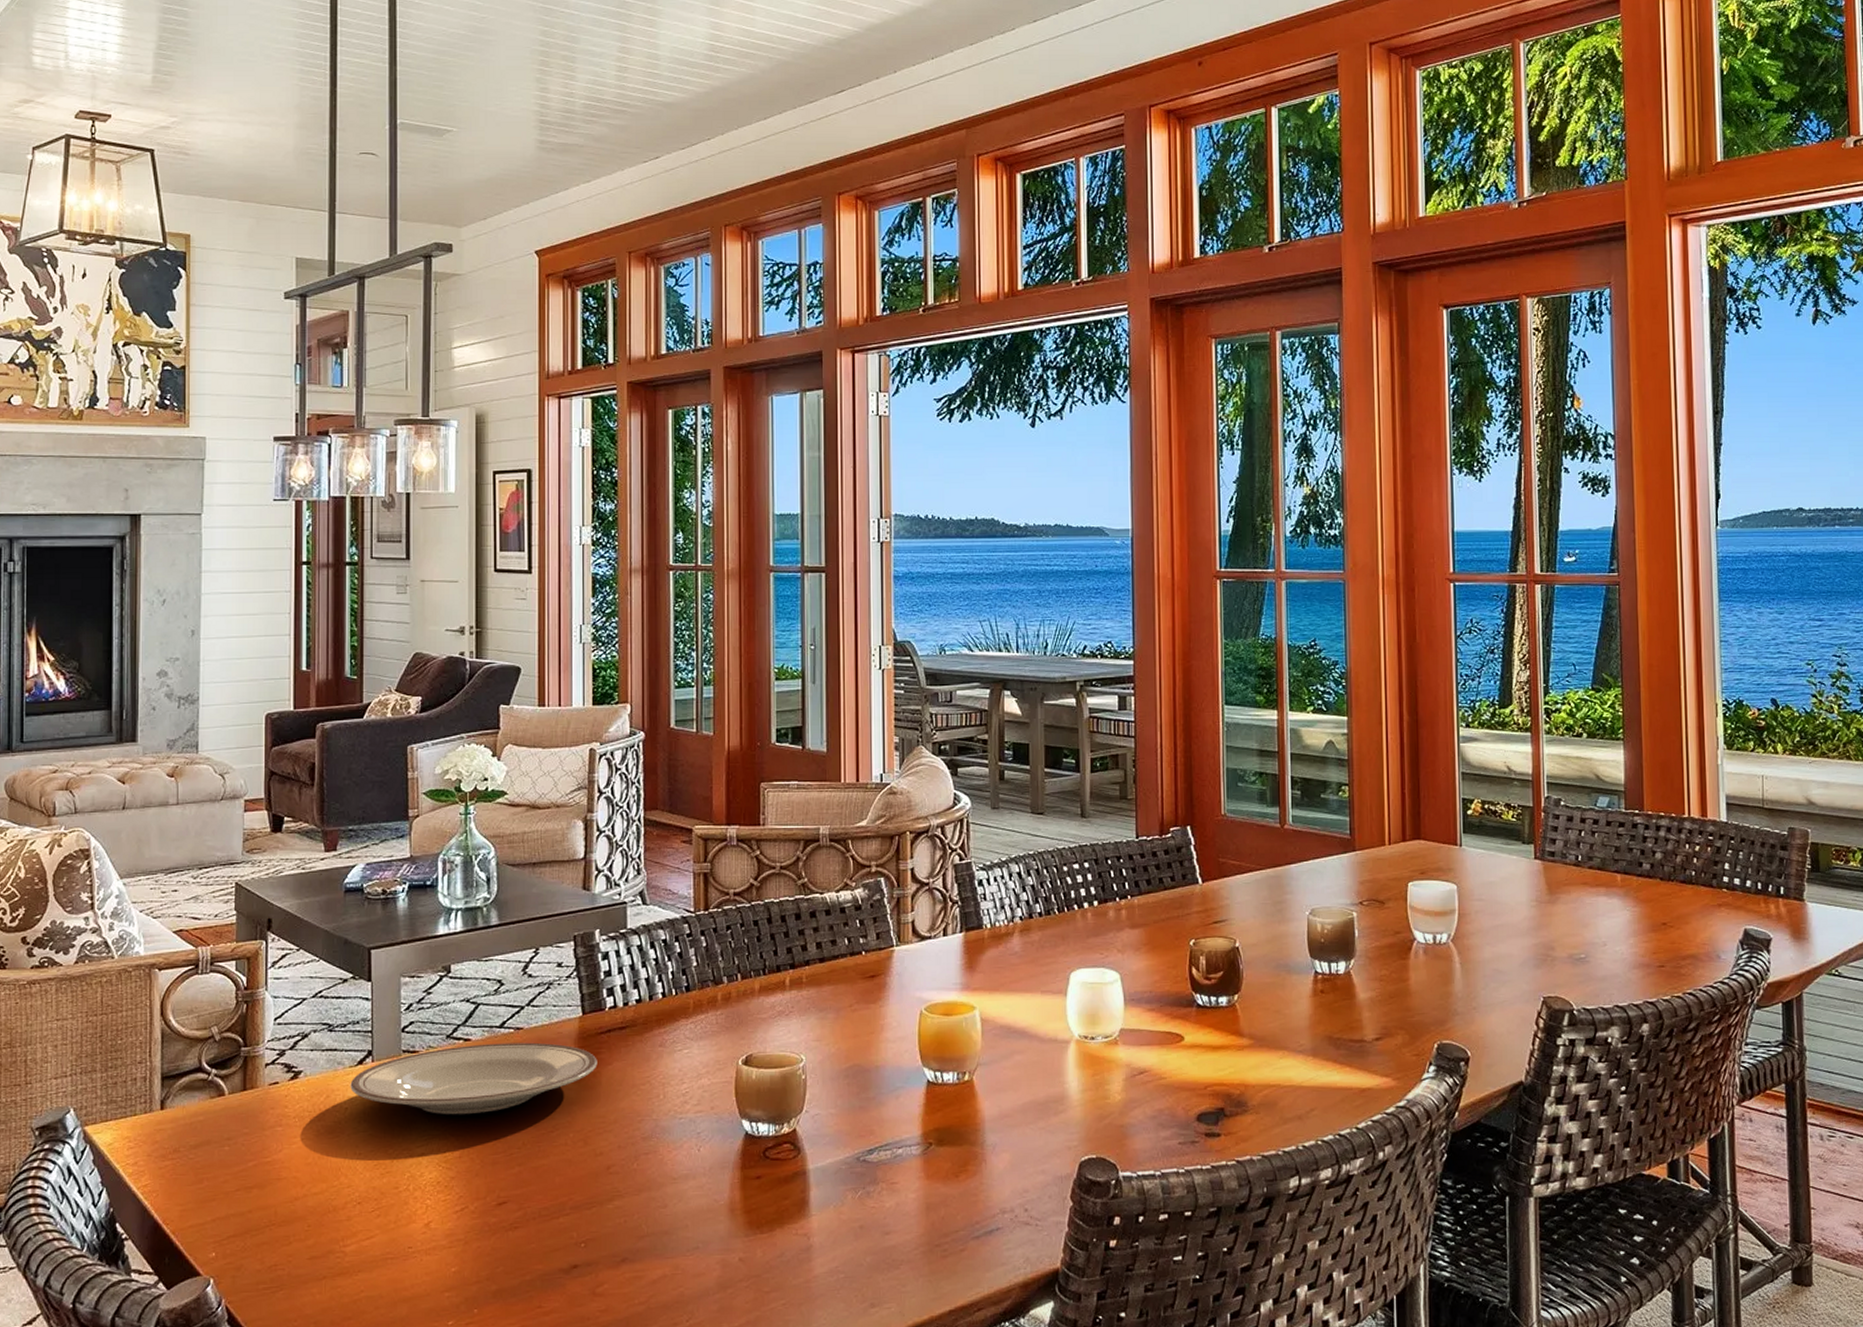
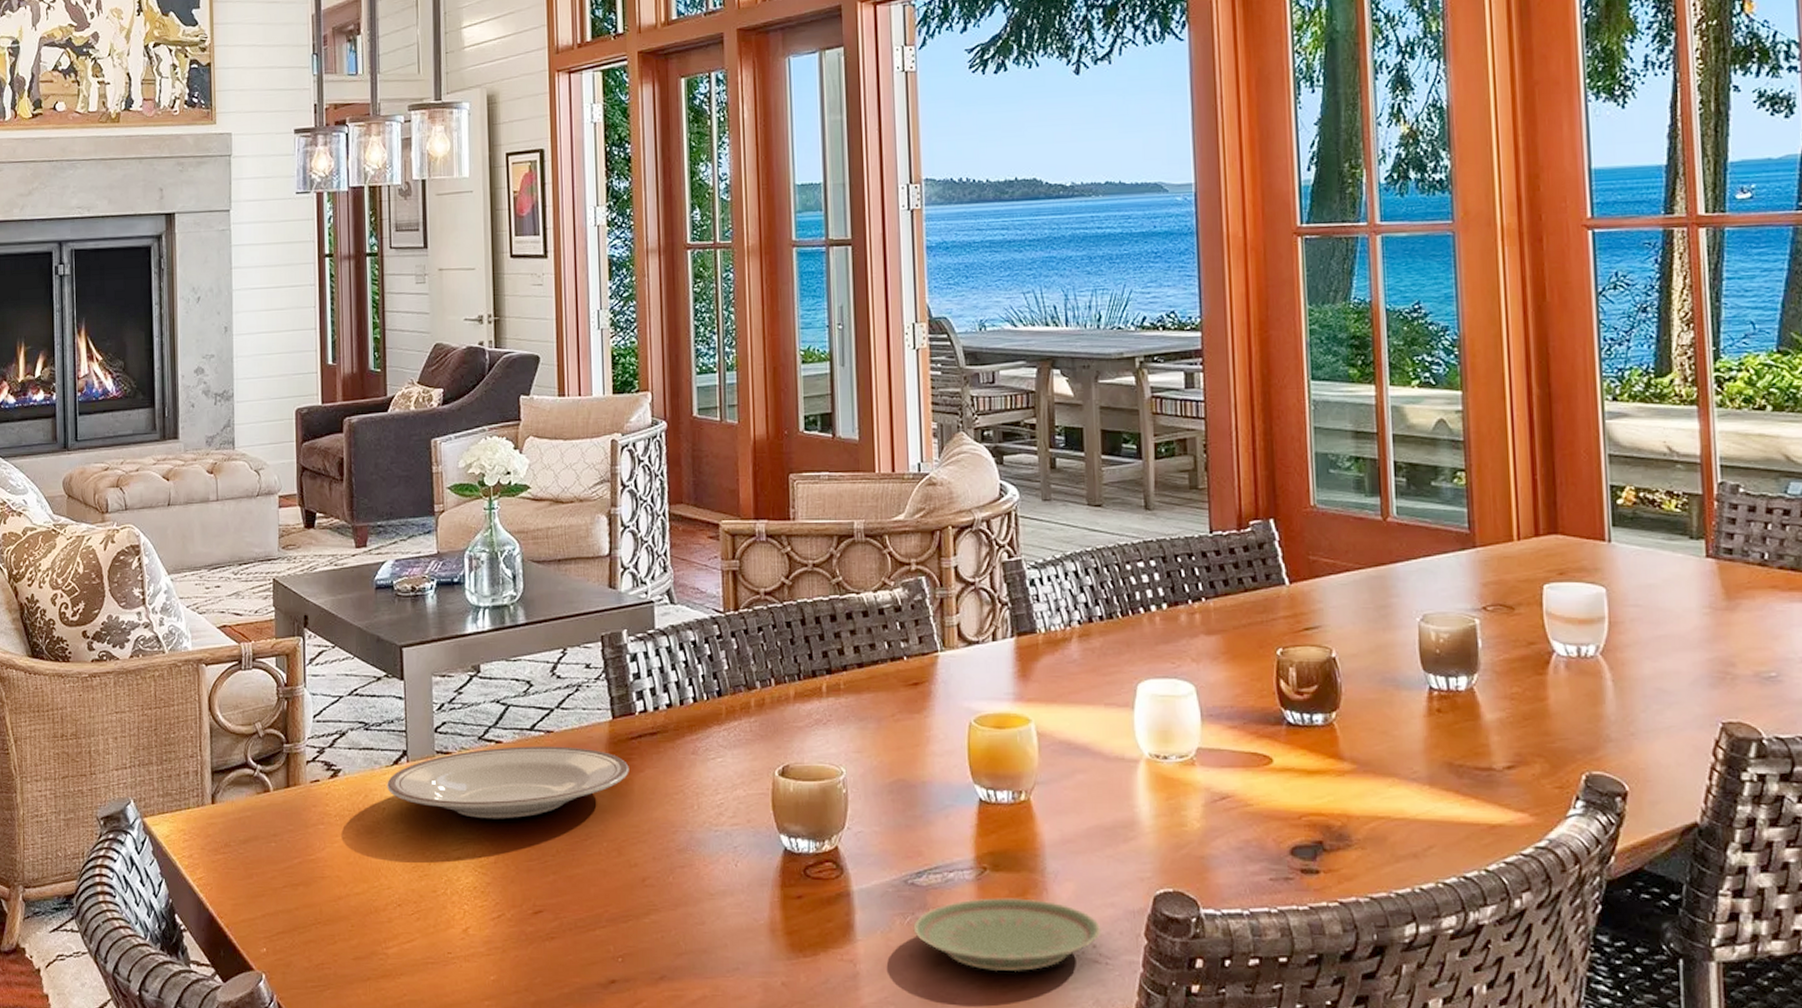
plate: none [864,1169,1033,1237] -> present [913,898,1101,972]

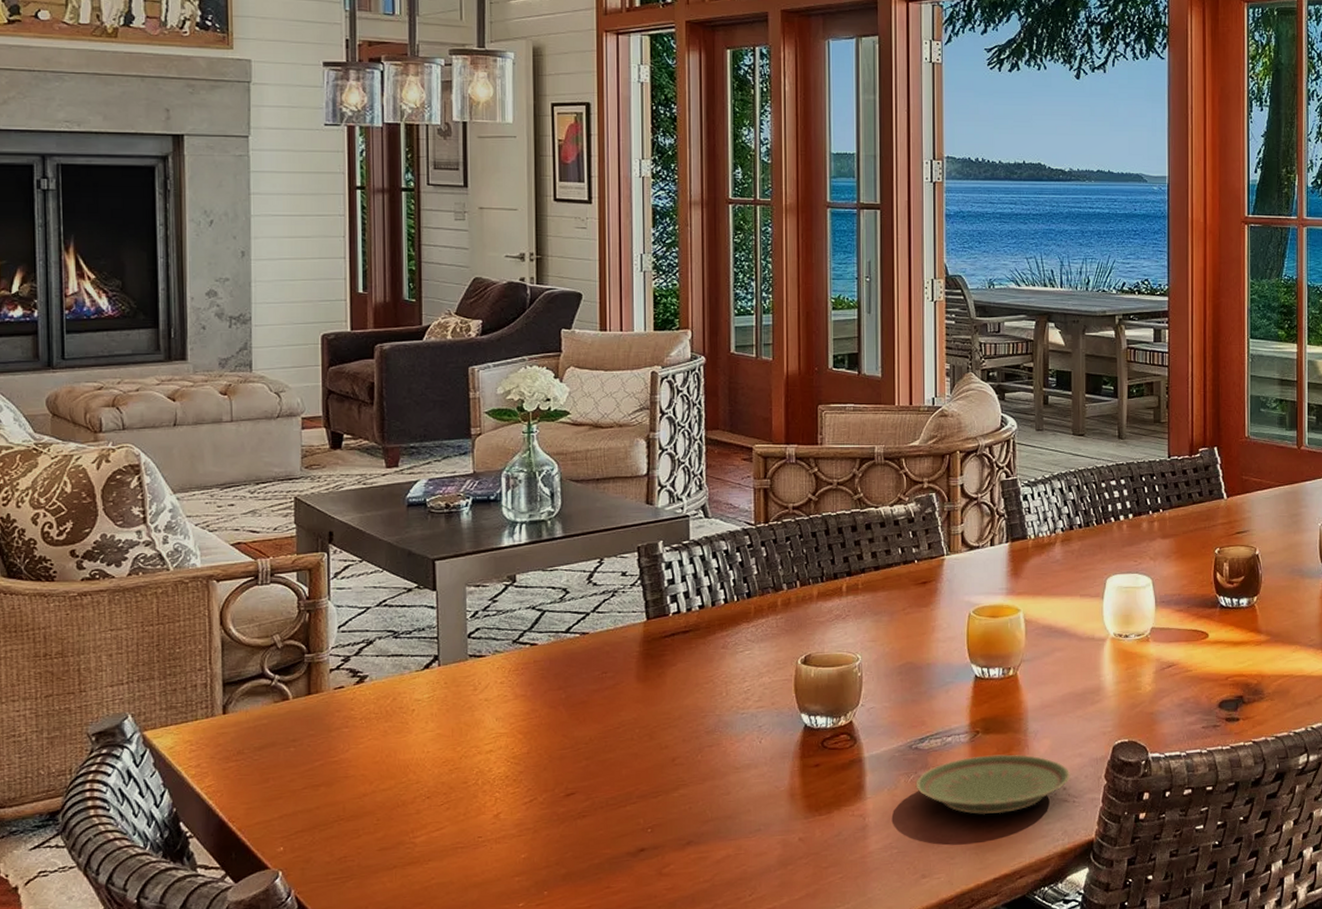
plate: present [387,746,629,819] -> none [417,646,662,715]

